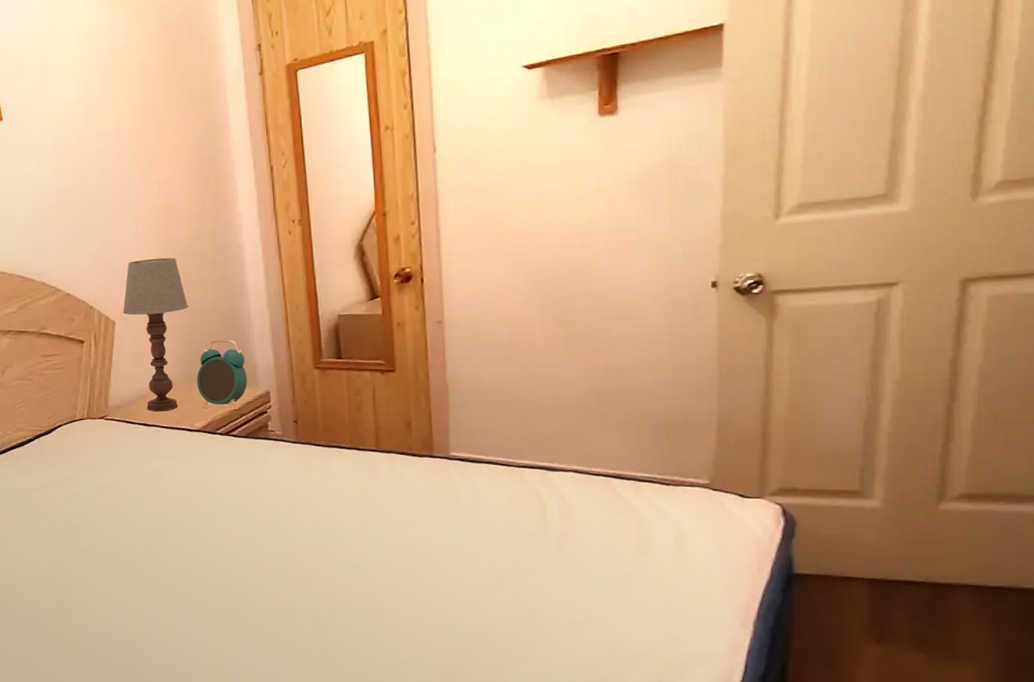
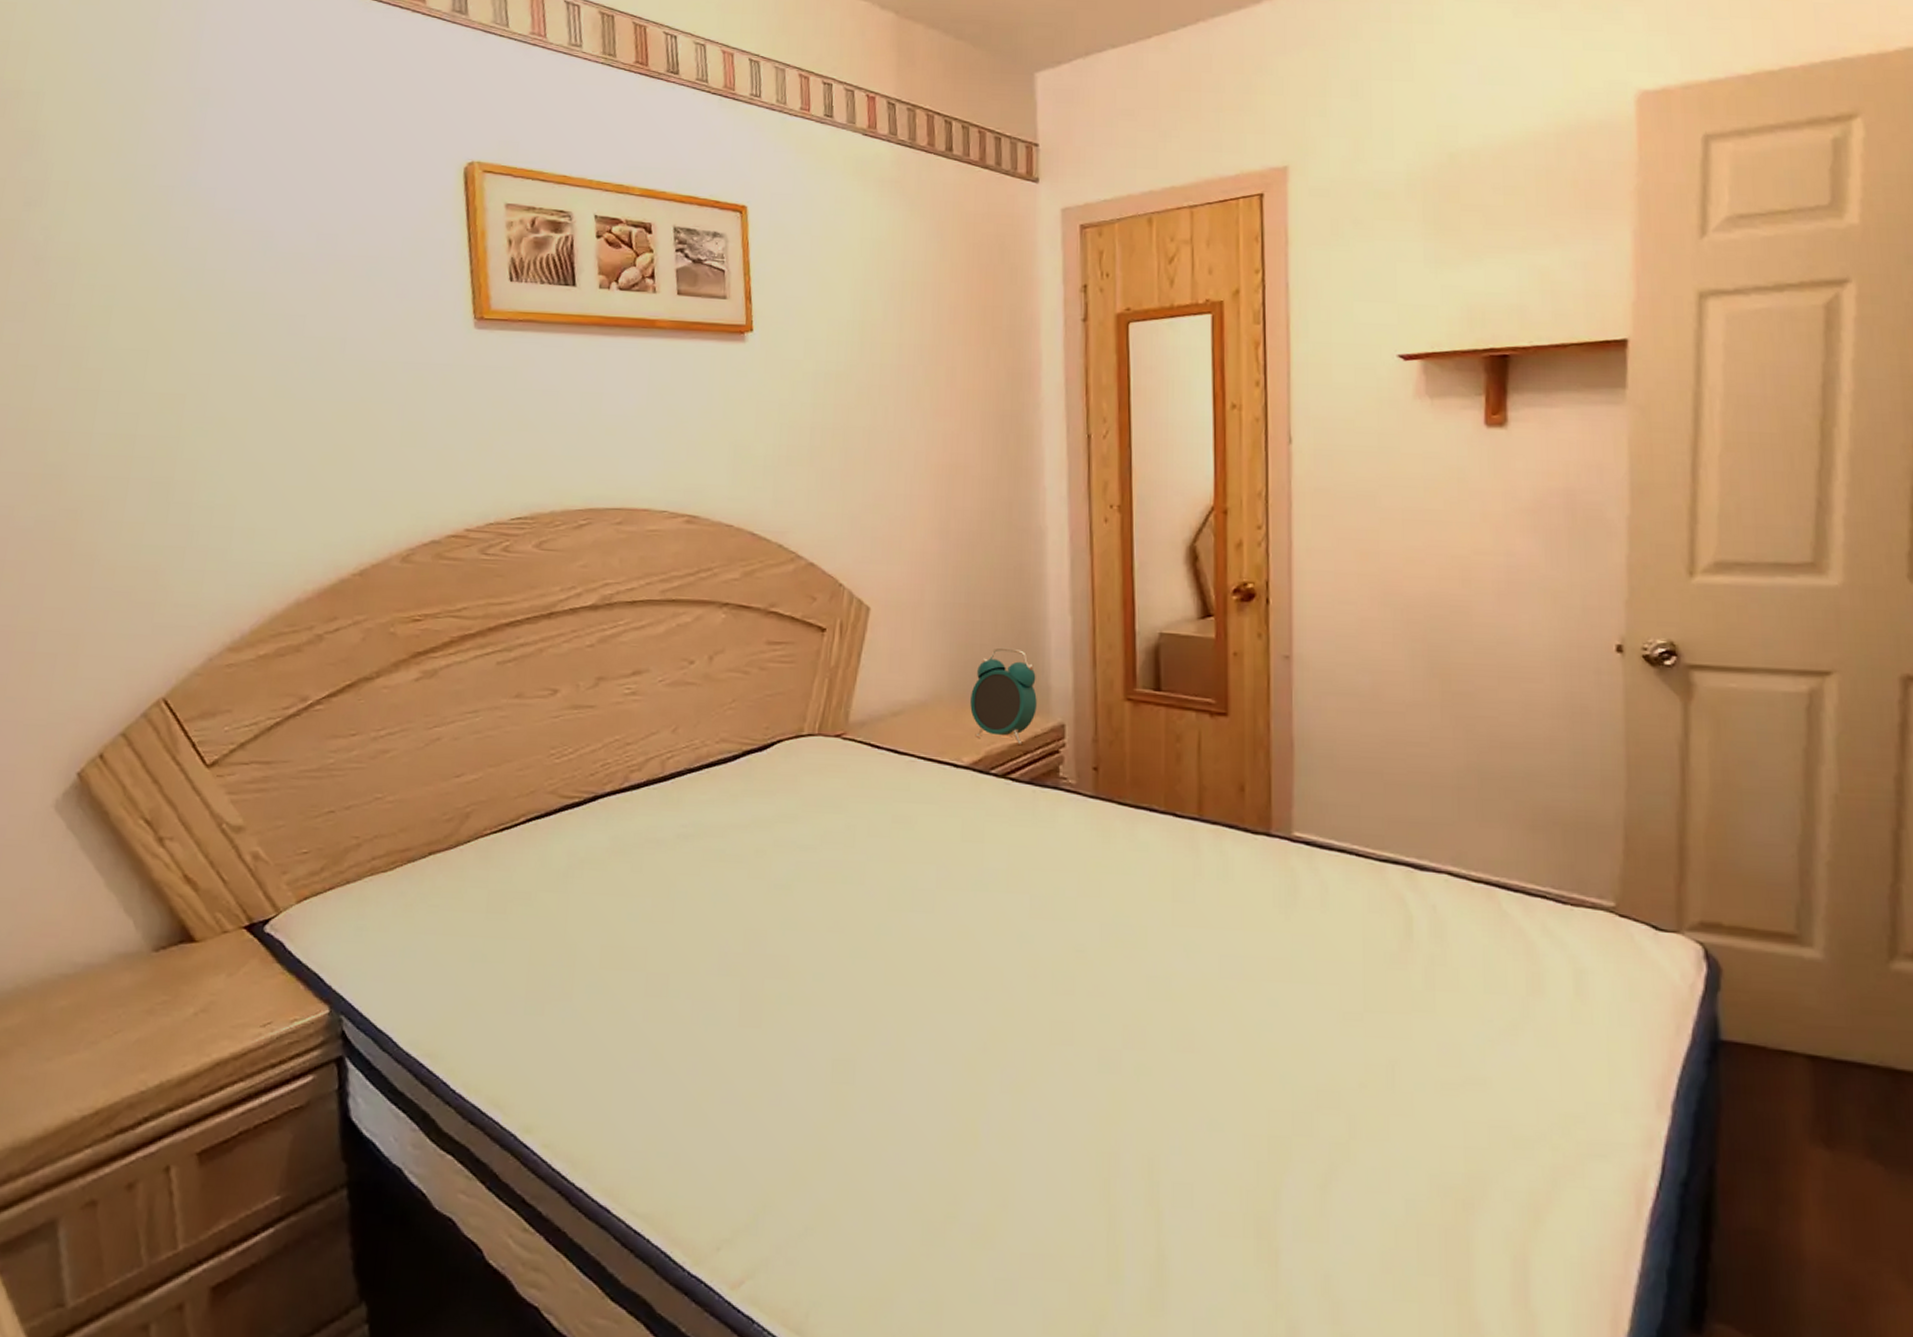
table lamp: present [122,257,189,412] -> none [881,531,969,736]

